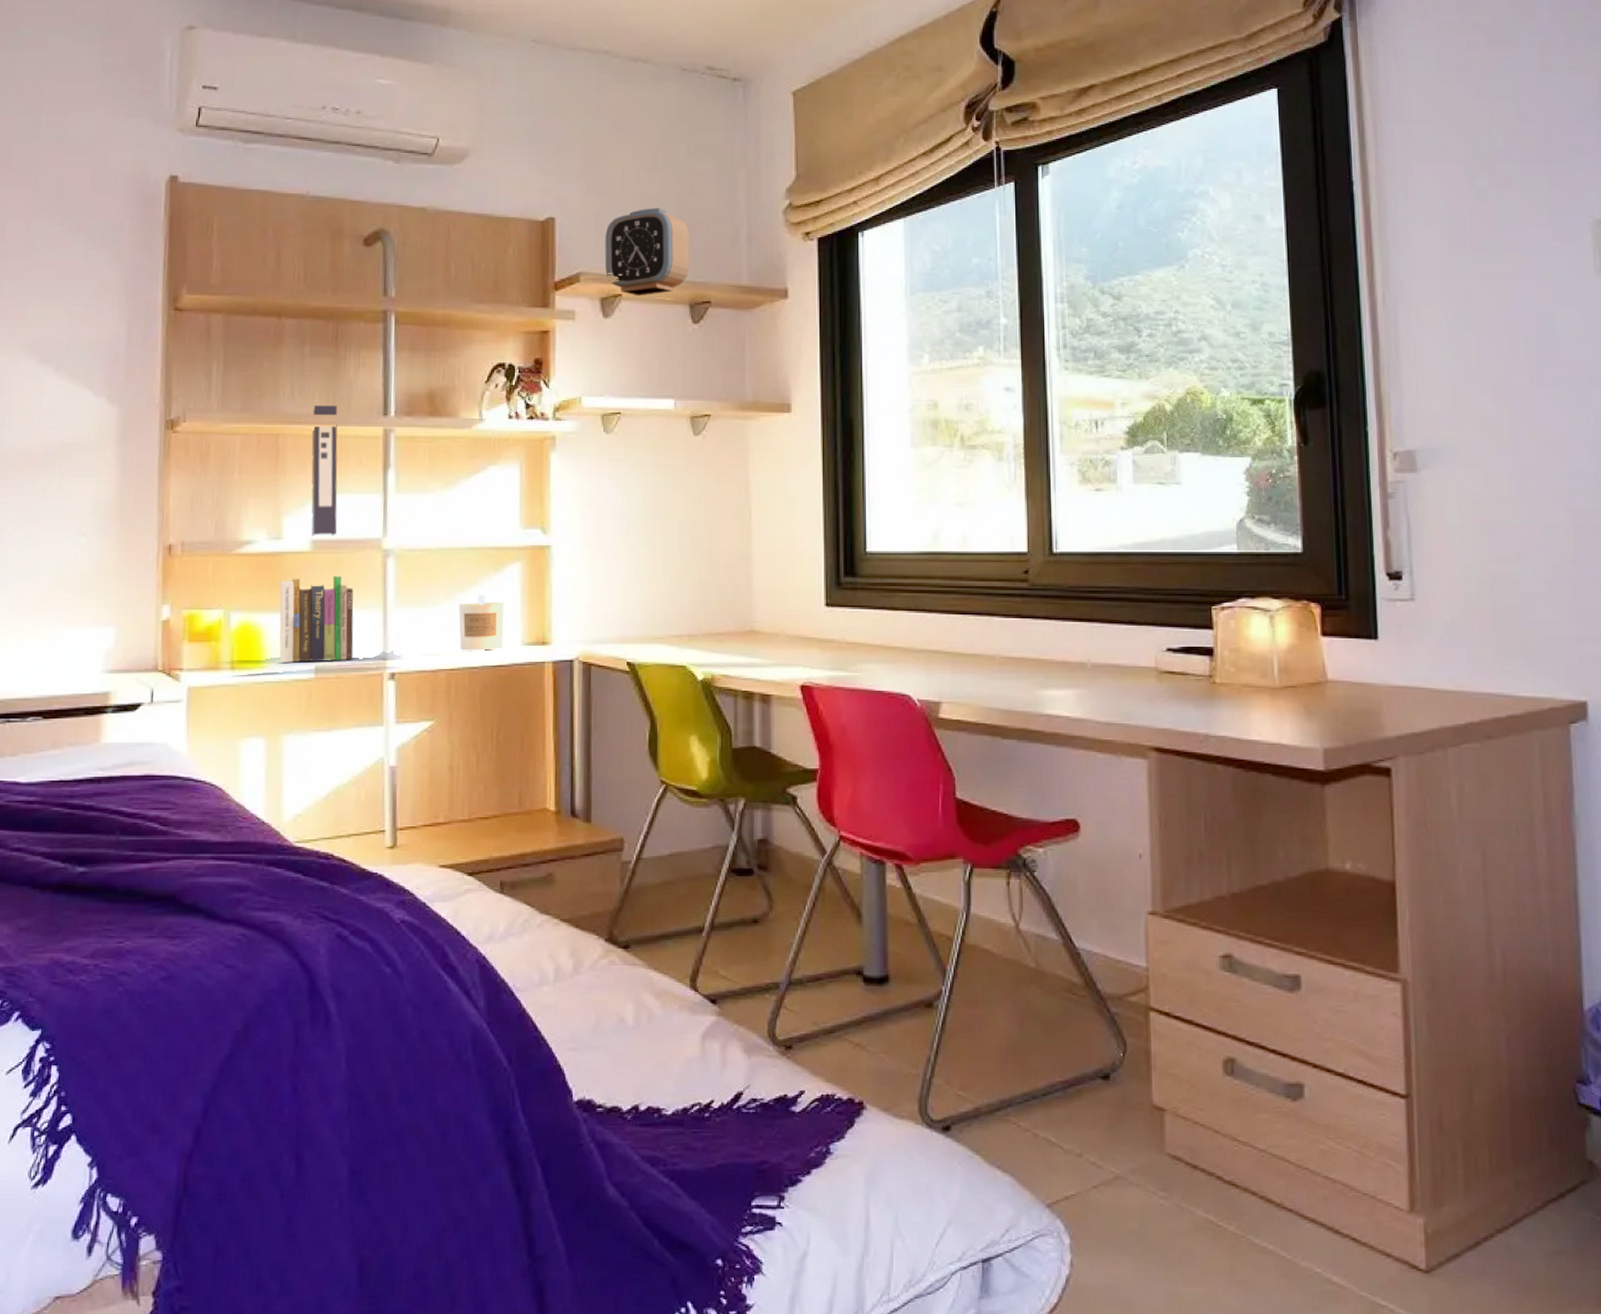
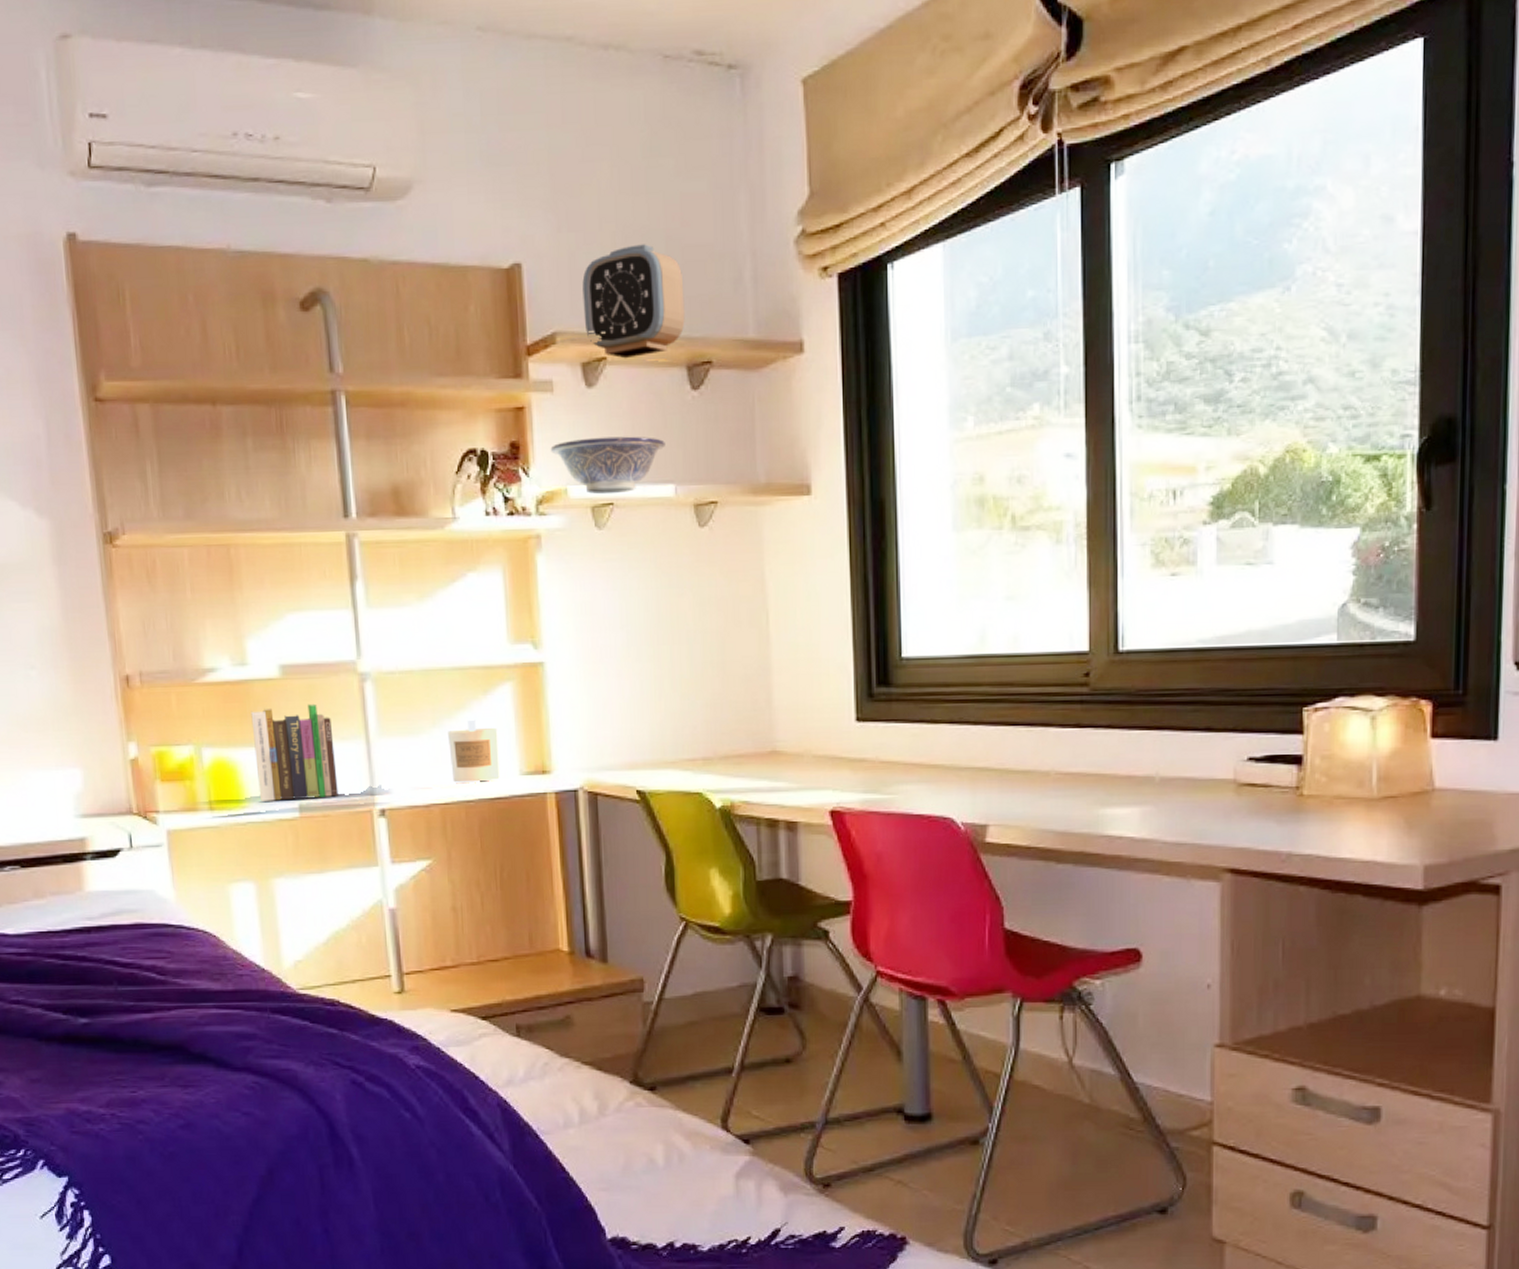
binder: present [311,405,338,536] -> none [264,508,306,661]
decorative bowl: none [569,358,668,405] -> present [550,436,665,495]

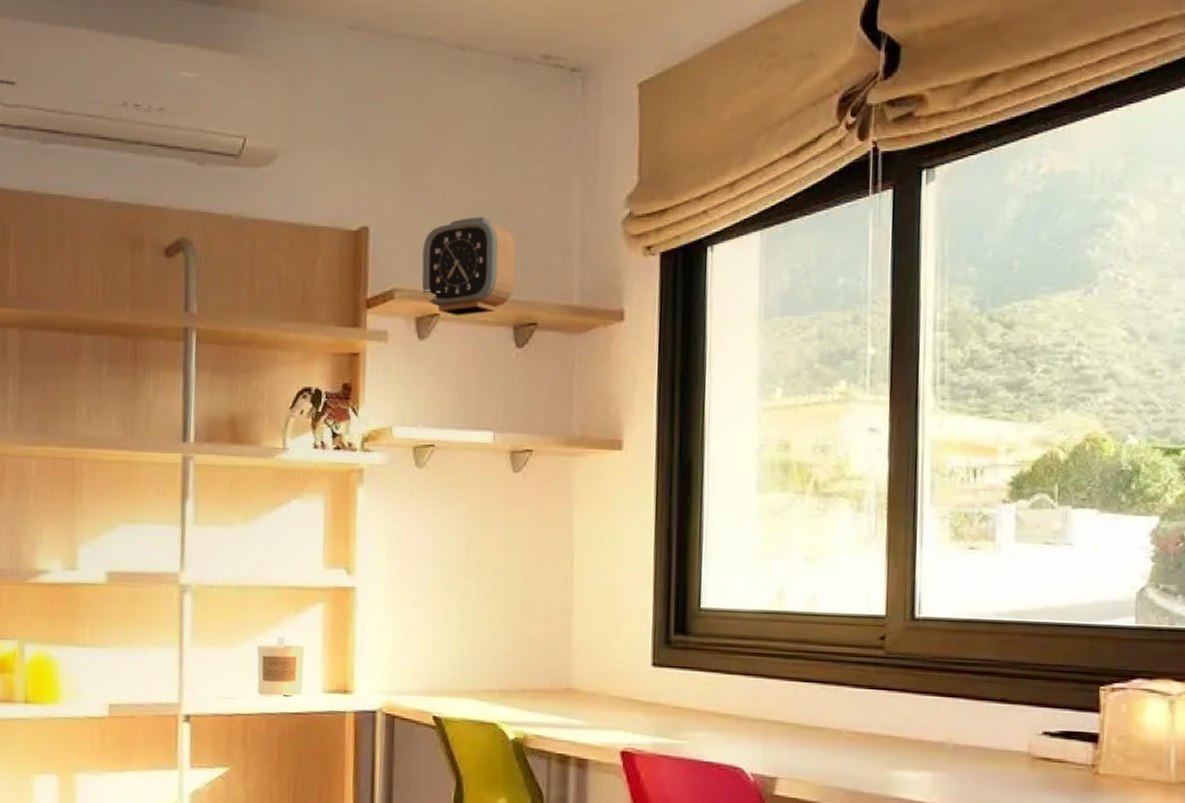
books: present [251,703,338,801] -> none [73,610,149,700]
decorative bowl: present [550,436,665,495] -> none [380,384,488,437]

